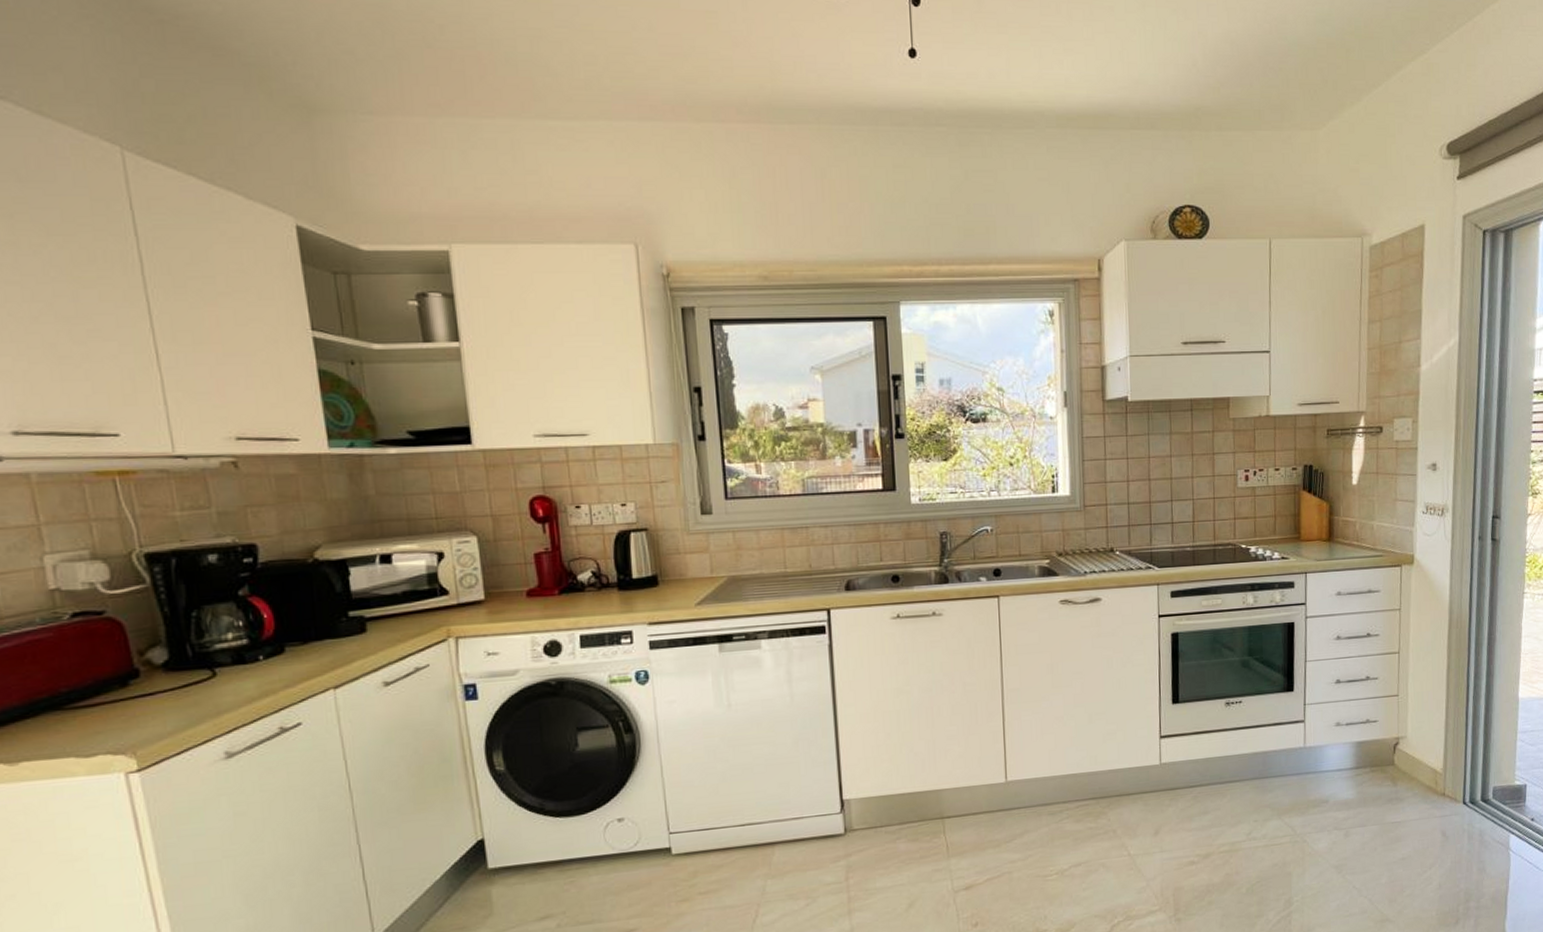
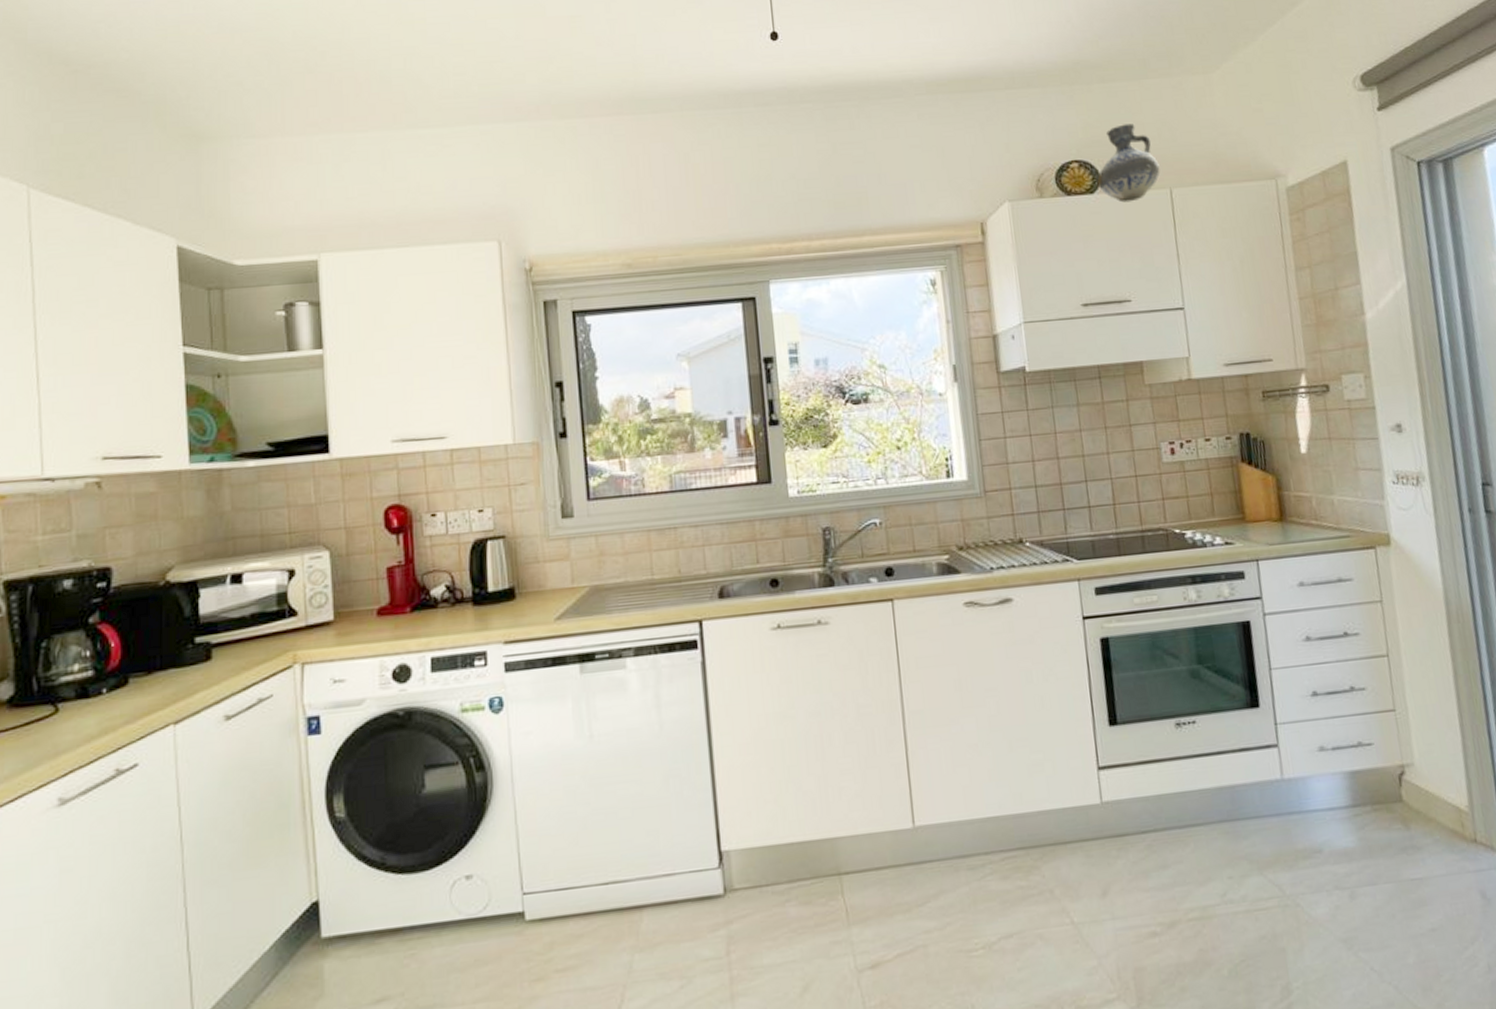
ceramic jug: none [1207,173,1263,249] -> present [1098,123,1161,203]

